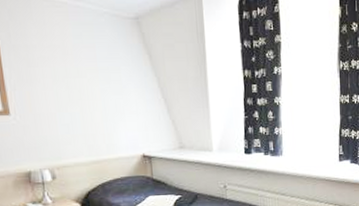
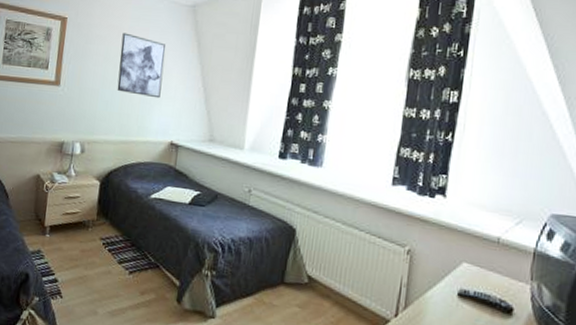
wall art: none [67,51,123,115] -> present [117,32,165,99]

